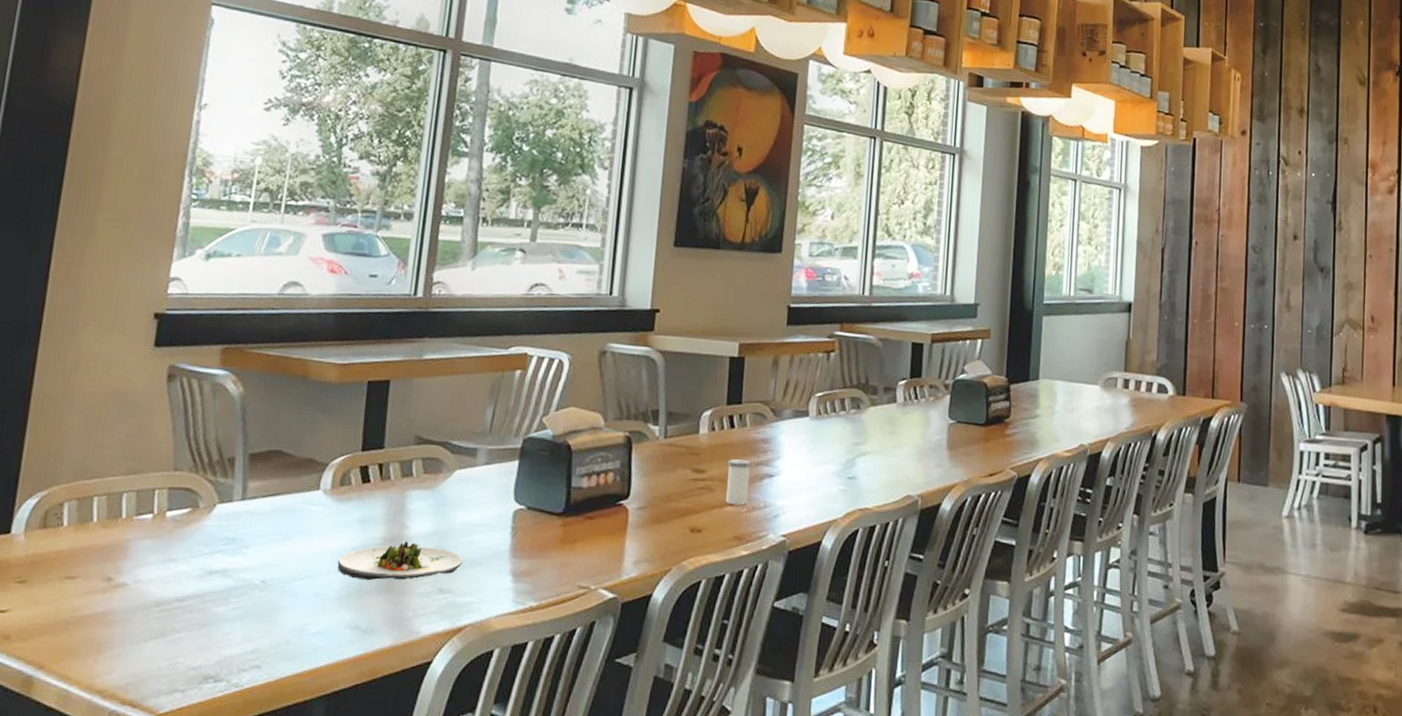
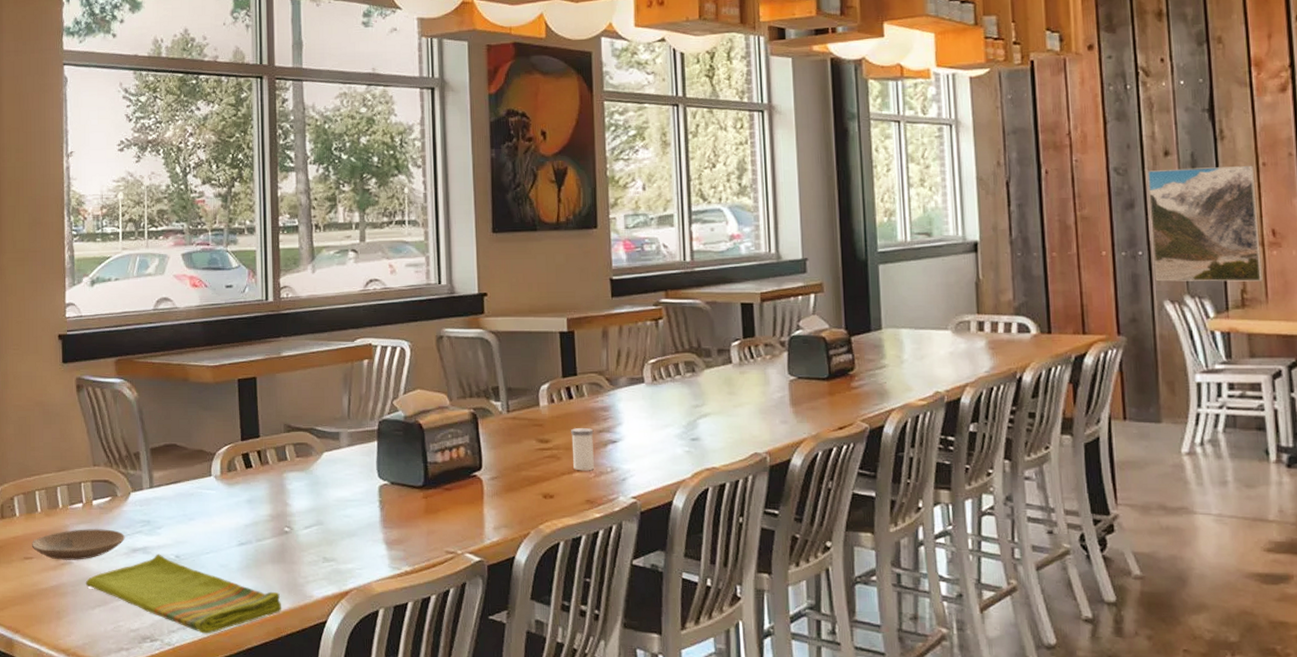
plate: none [78,545,202,582] -> present [32,529,125,560]
dish towel: none [141,577,382,674] -> present [85,554,282,634]
salad plate: present [337,541,463,581] -> none [235,517,340,553]
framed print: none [1275,251,1362,362] -> present [1148,165,1263,282]

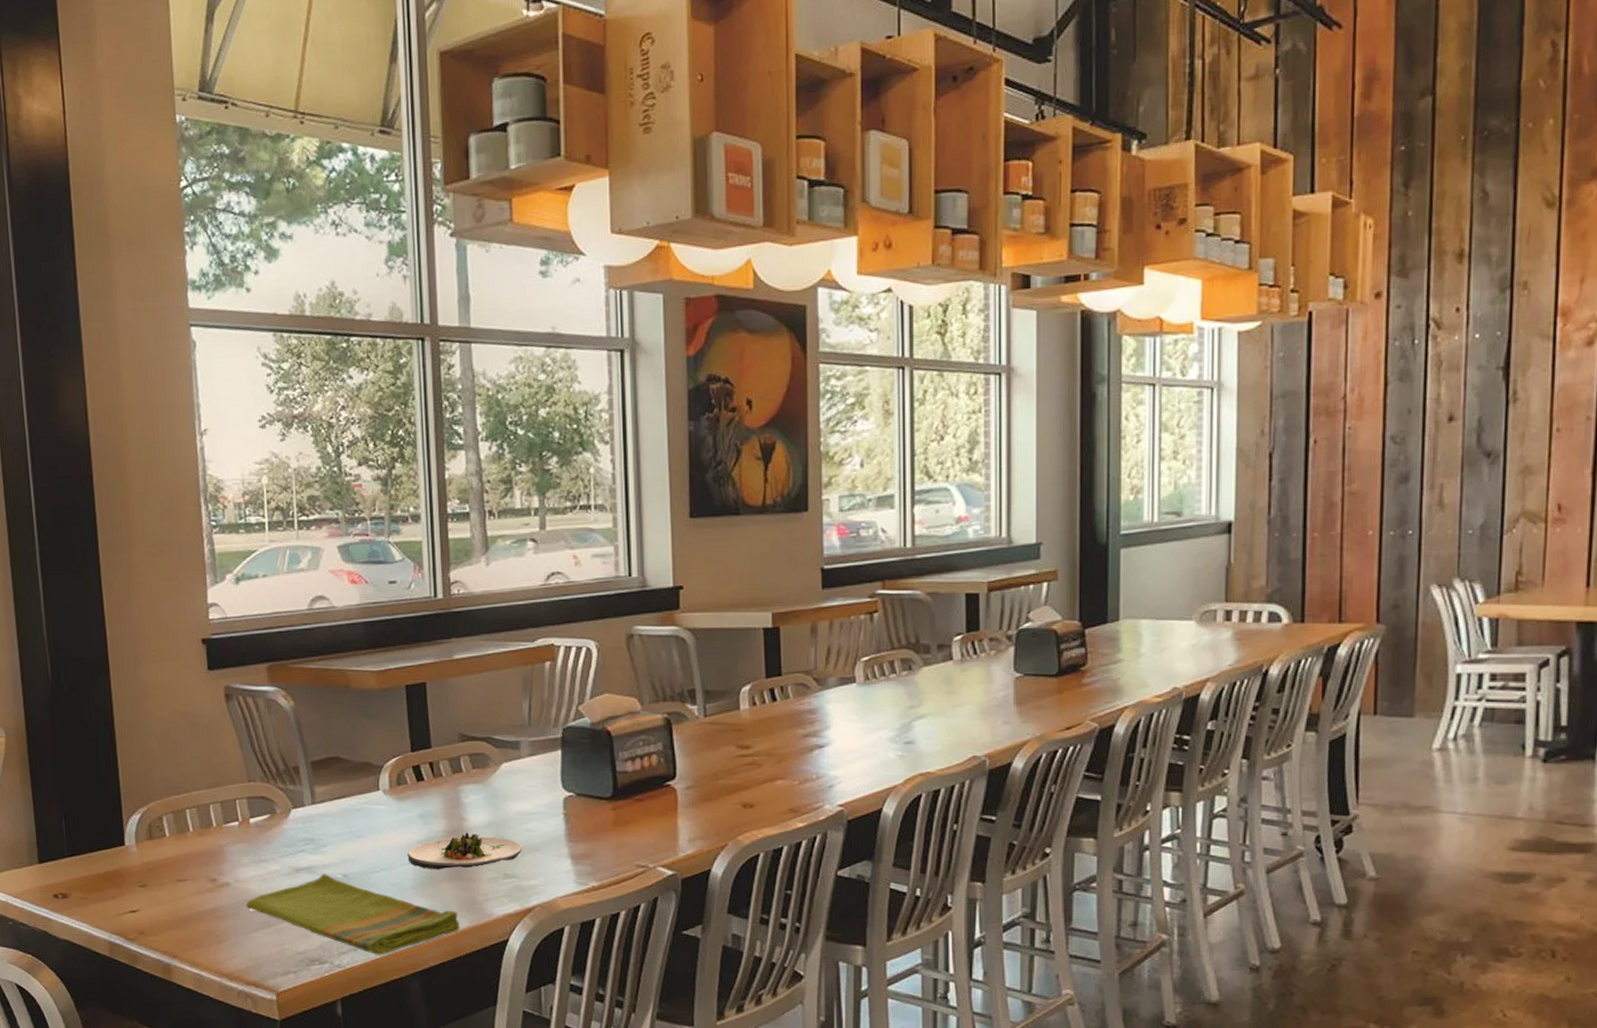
plate: present [32,529,125,560] -> none [185,848,287,882]
salad plate: none [235,517,340,553] -> present [407,833,522,870]
salt shaker: present [571,428,594,471] -> none [774,732,799,778]
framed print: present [1148,165,1263,282] -> none [1423,431,1546,564]

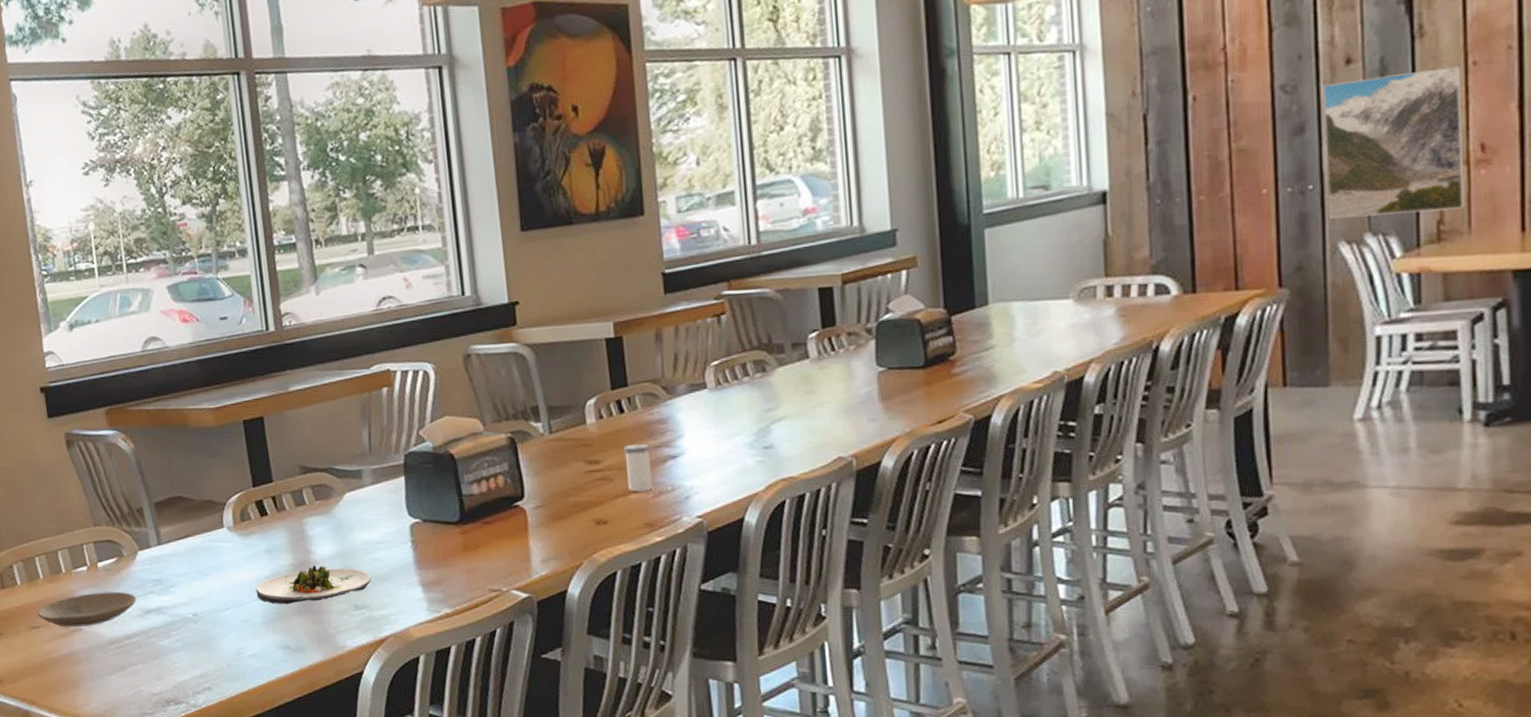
plate: none [185,848,287,882] -> present [37,591,137,627]
dish towel: present [246,873,461,955] -> none [99,613,314,693]
salt shaker: none [774,732,799,778] -> present [624,444,652,492]
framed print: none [1423,431,1546,564] -> present [1323,65,1465,219]

